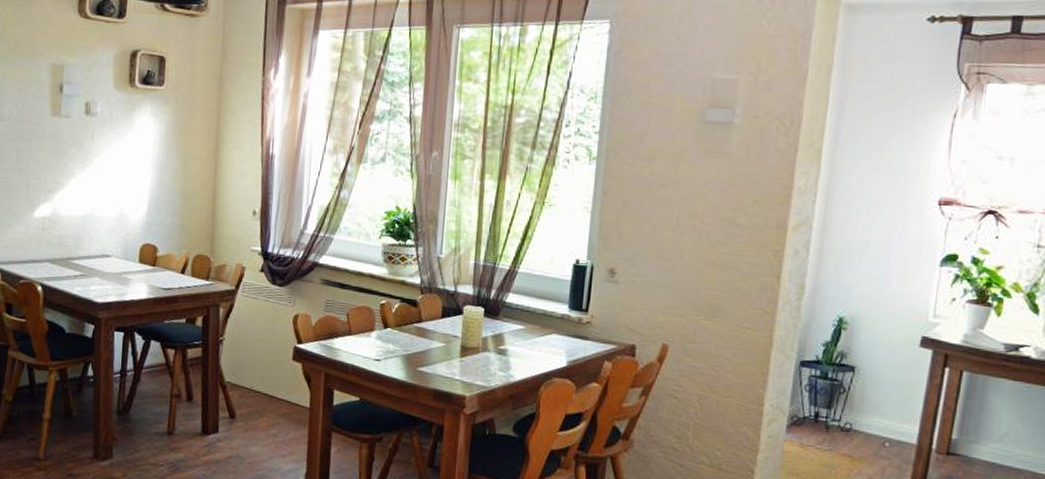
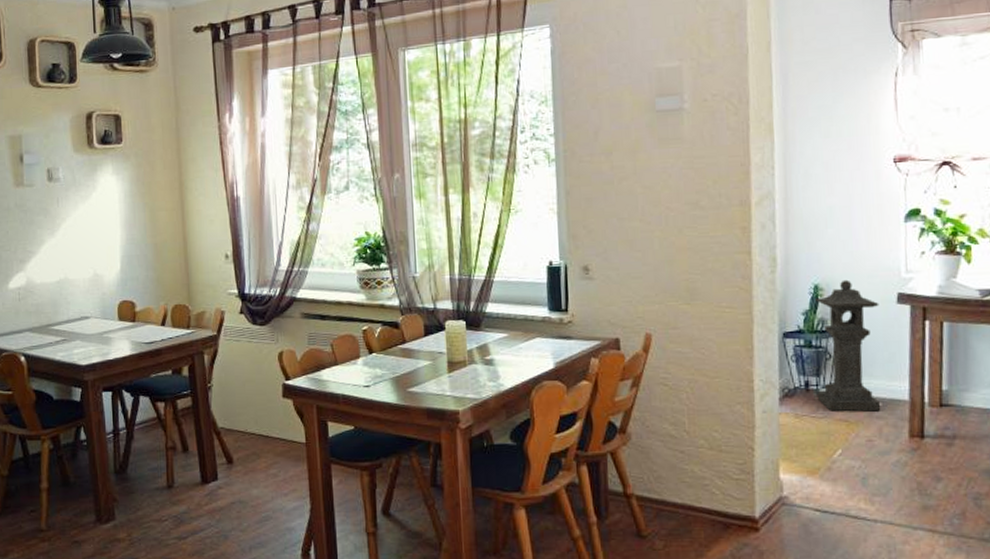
stone lantern: none [826,316,902,451] -> present [815,279,881,412]

